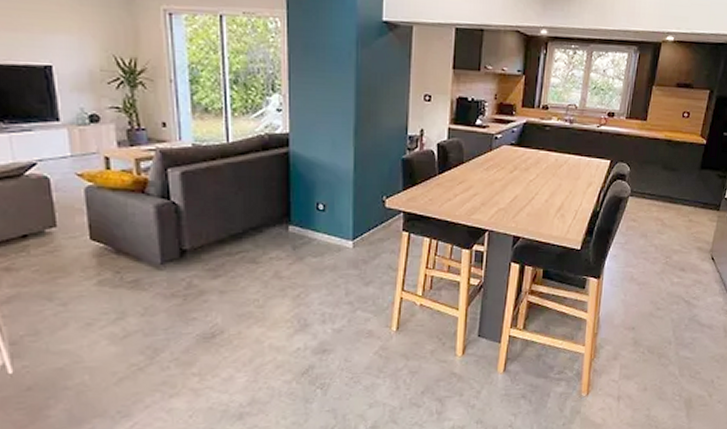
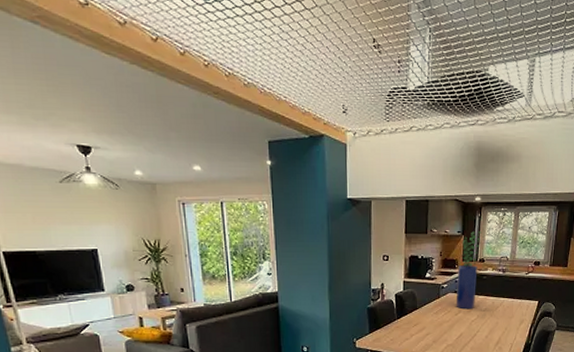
vase: none [511,66,547,167] -> present [456,227,482,310]

